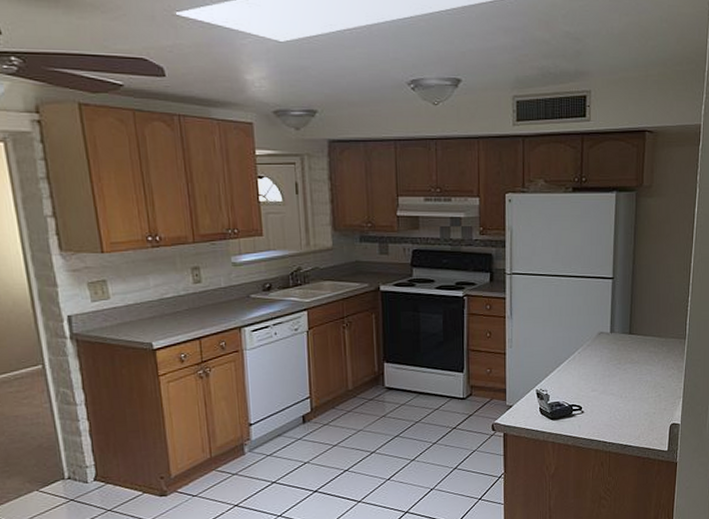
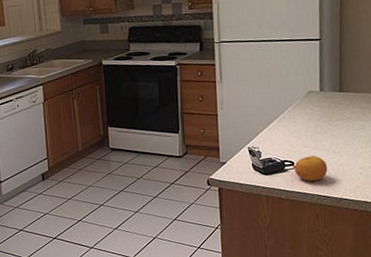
fruit: none [582,400,615,427] -> present [294,155,328,181]

